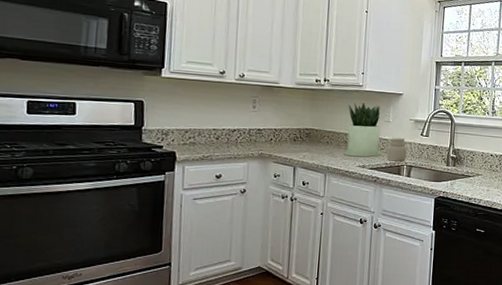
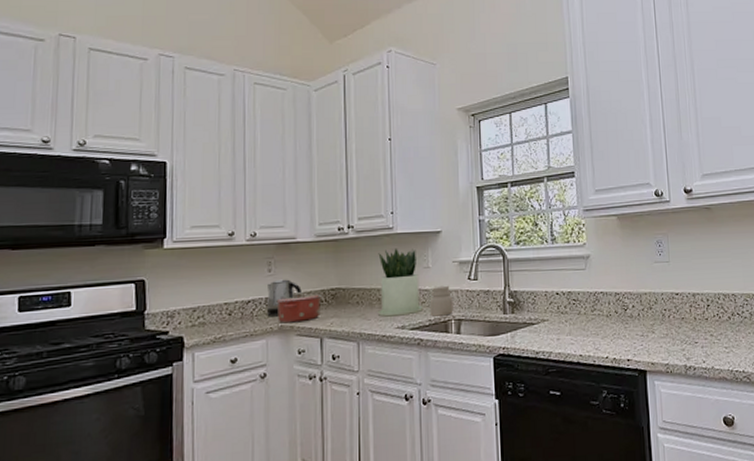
kettle: none [250,115,281,145] -> present [267,279,302,317]
casserole: none [257,128,298,152] -> present [275,292,322,324]

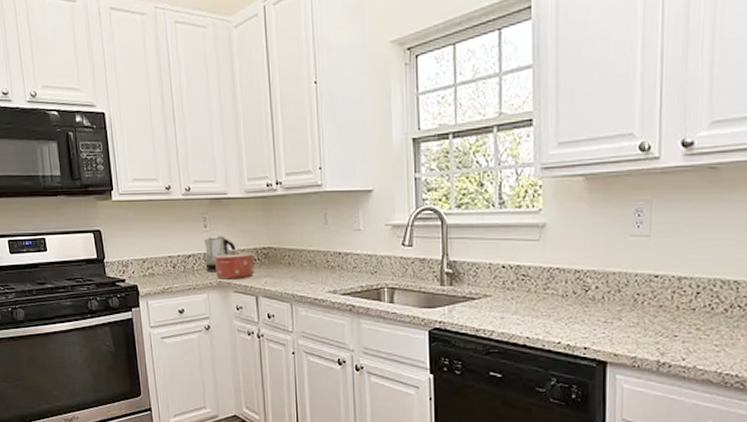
planter: present [377,248,424,317] -> none [307,207,355,280]
jar: present [429,285,453,317] -> none [361,250,386,283]

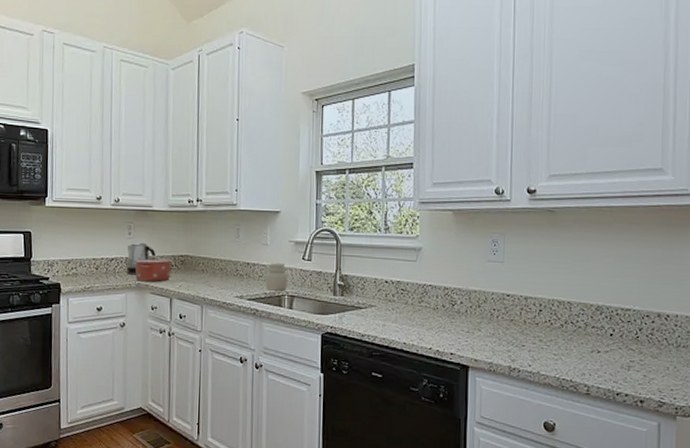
jar: none [361,250,386,283] -> present [266,262,288,291]

